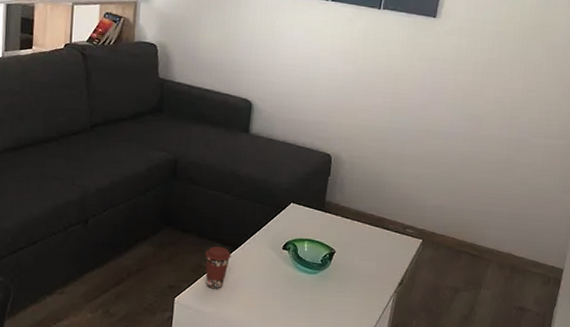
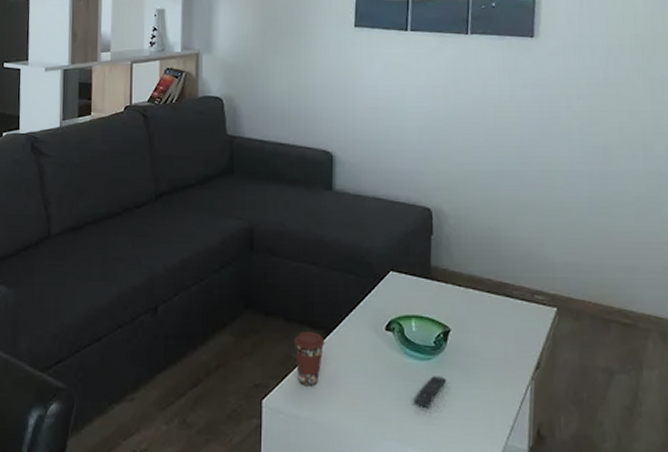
remote control: none [299,286,328,309] -> present [413,376,447,407]

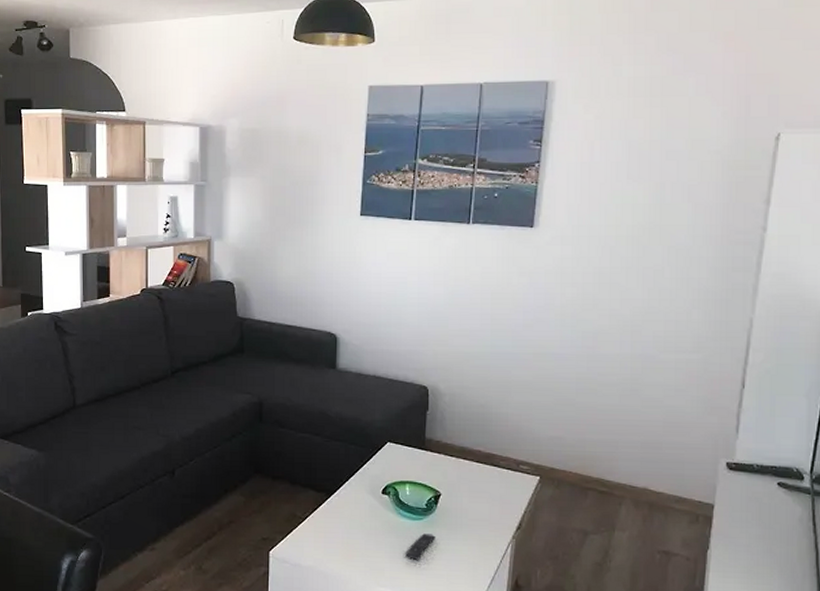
coffee cup: present [293,332,325,386] -> none [298,494,327,540]

